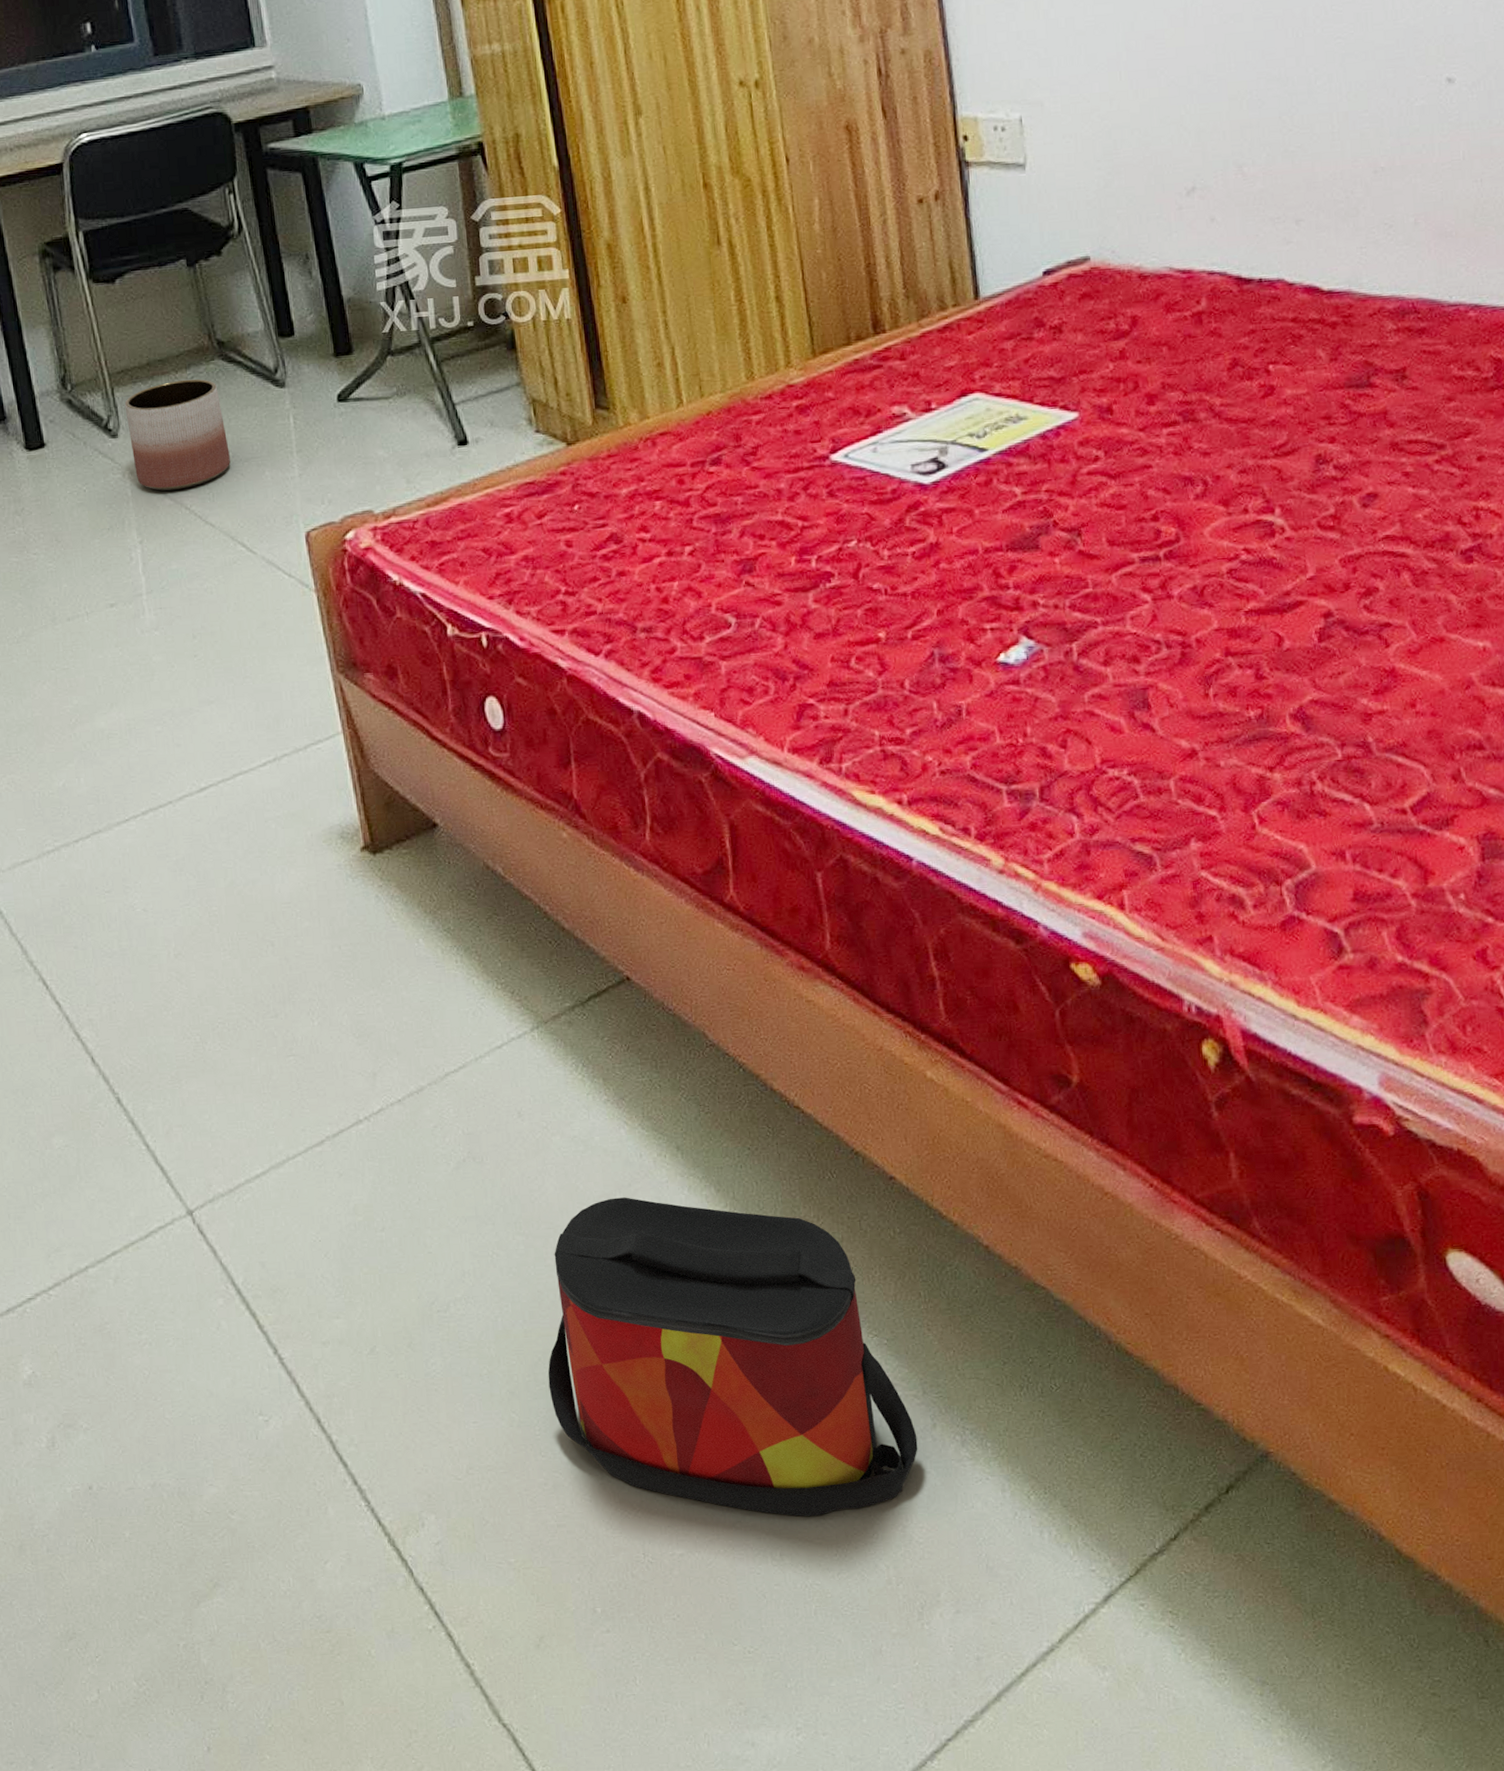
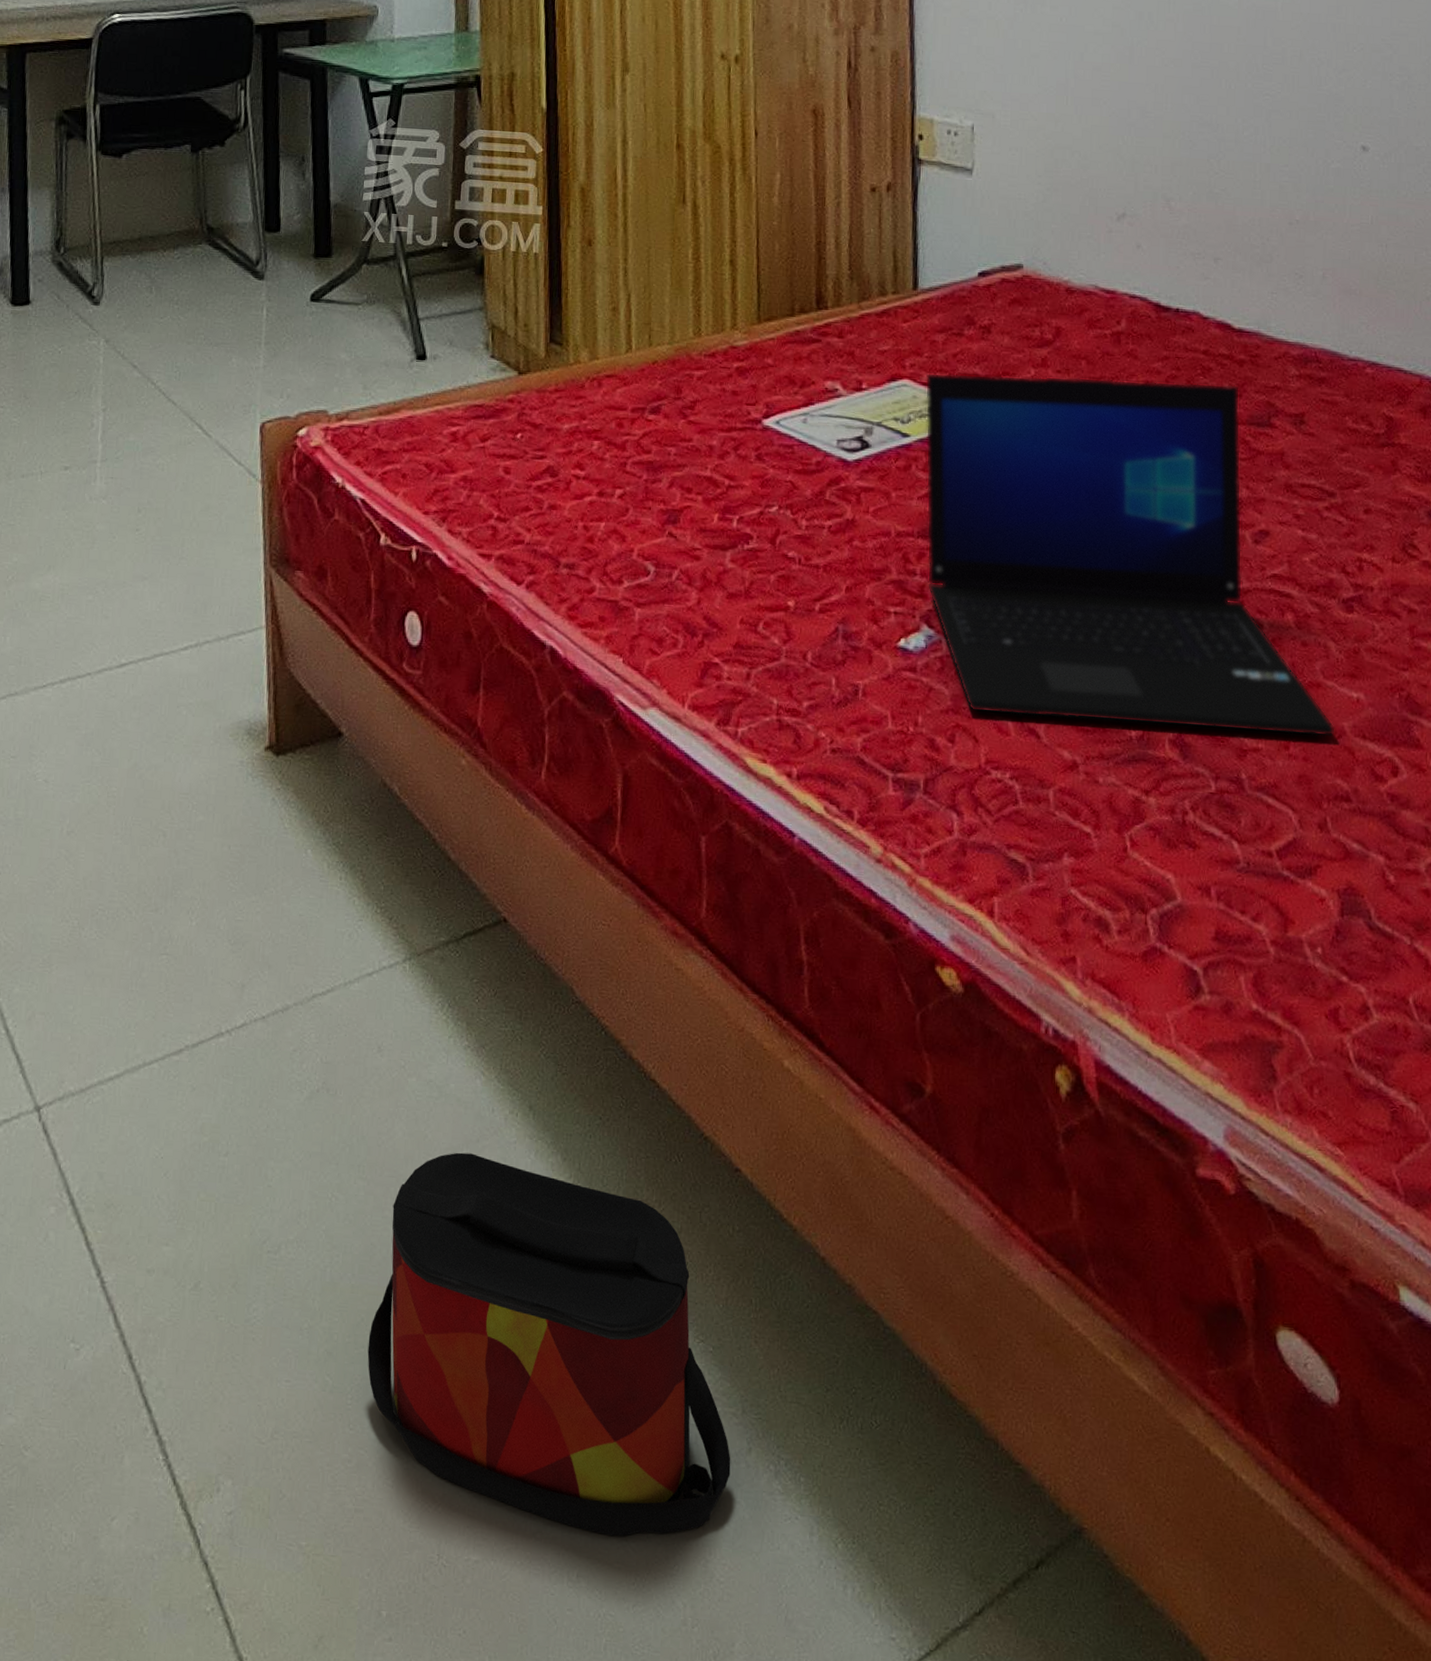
planter: present [124,379,231,491] -> none [110,258,202,364]
laptop: none [997,349,1464,716] -> present [925,372,1336,737]

